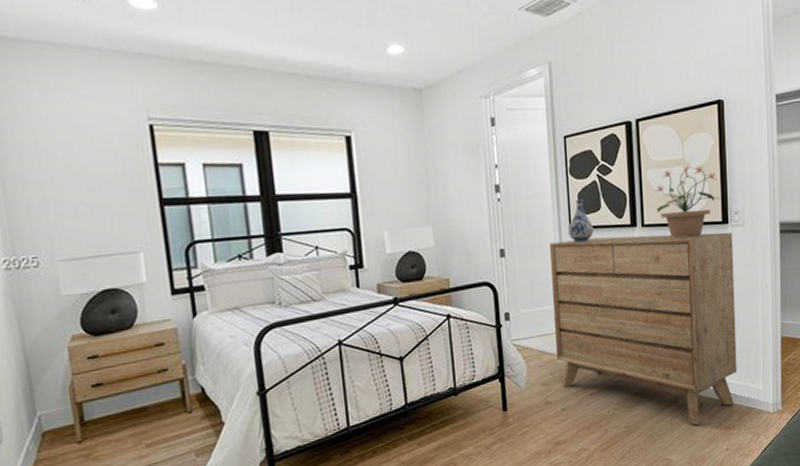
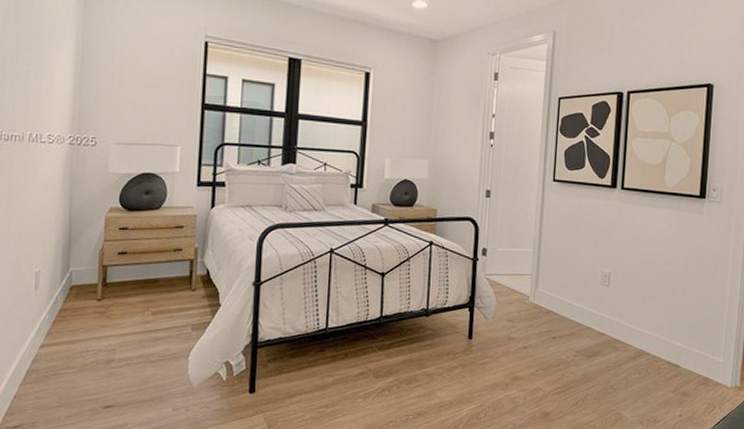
dresser: present [549,232,737,425] -> none [524,191,709,386]
vase: present [568,199,594,243] -> none [552,155,575,195]
potted plant: present [654,165,721,239] -> none [637,140,701,207]

